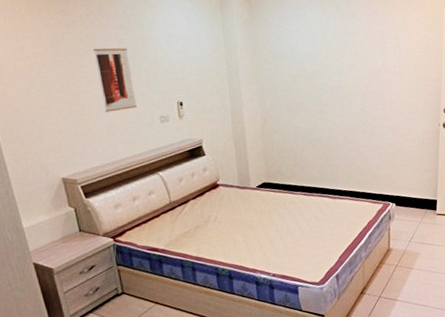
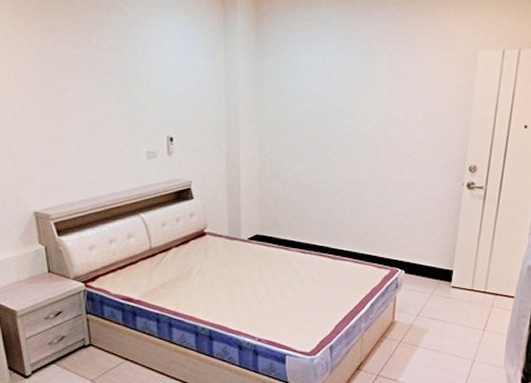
wall art: present [92,48,137,112] -> none [79,71,122,143]

